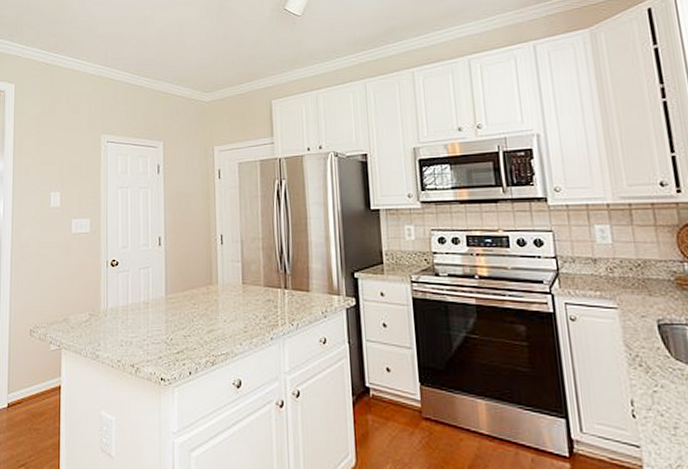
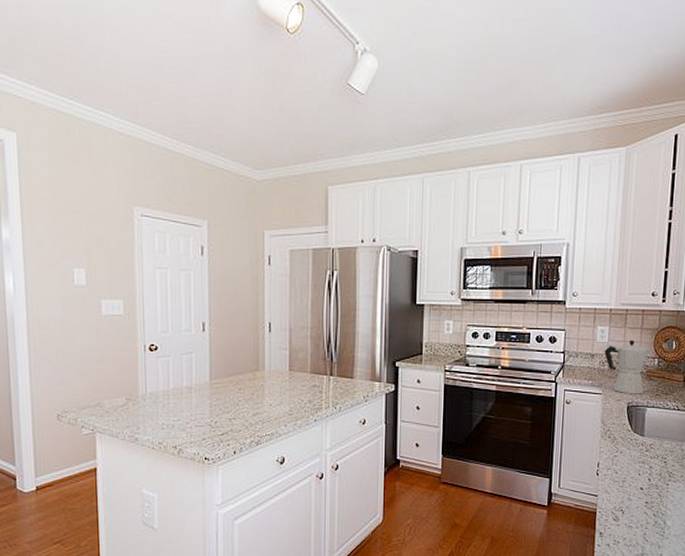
moka pot: none [609,239,678,309] -> present [604,340,652,394]

